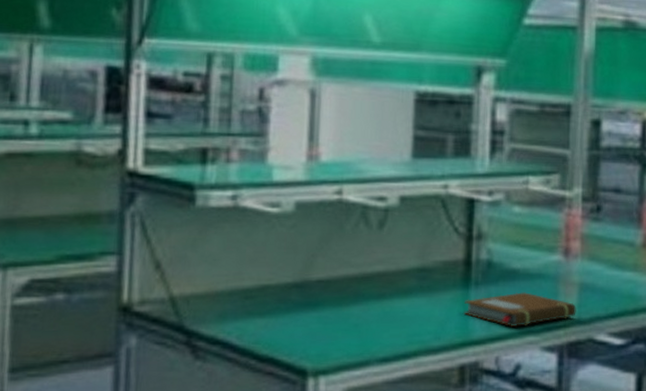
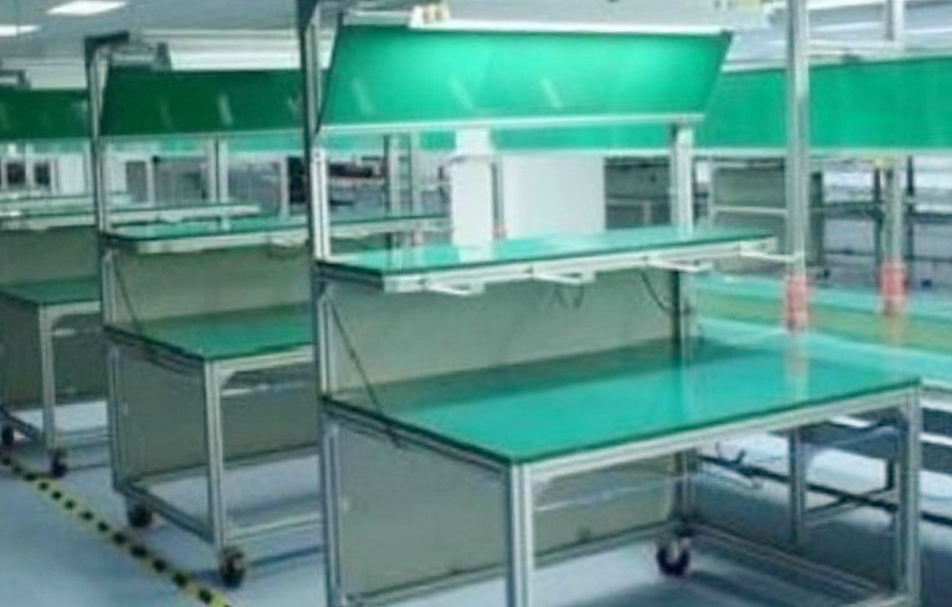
notebook: present [463,292,576,326] -> none [675,371,807,409]

